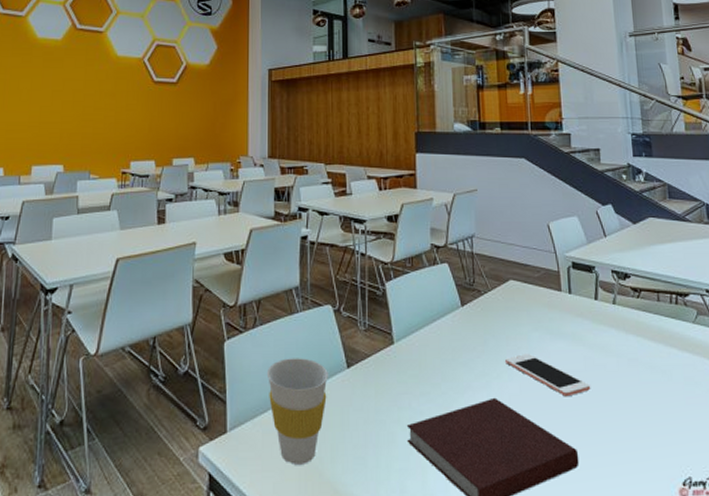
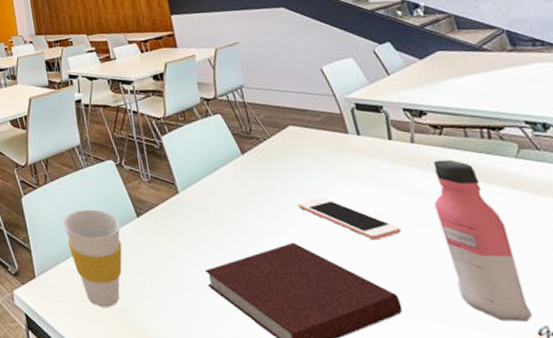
water bottle: none [622,322,682,474] -> present [433,159,534,322]

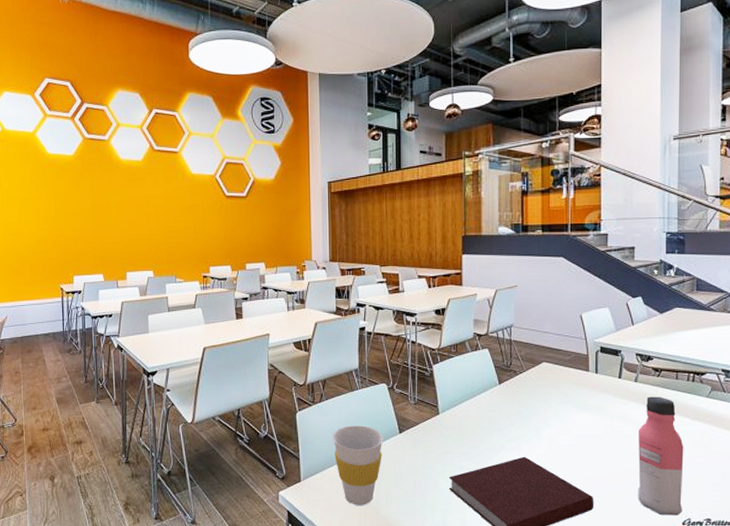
cell phone: present [297,196,402,240] -> none [534,421,609,456]

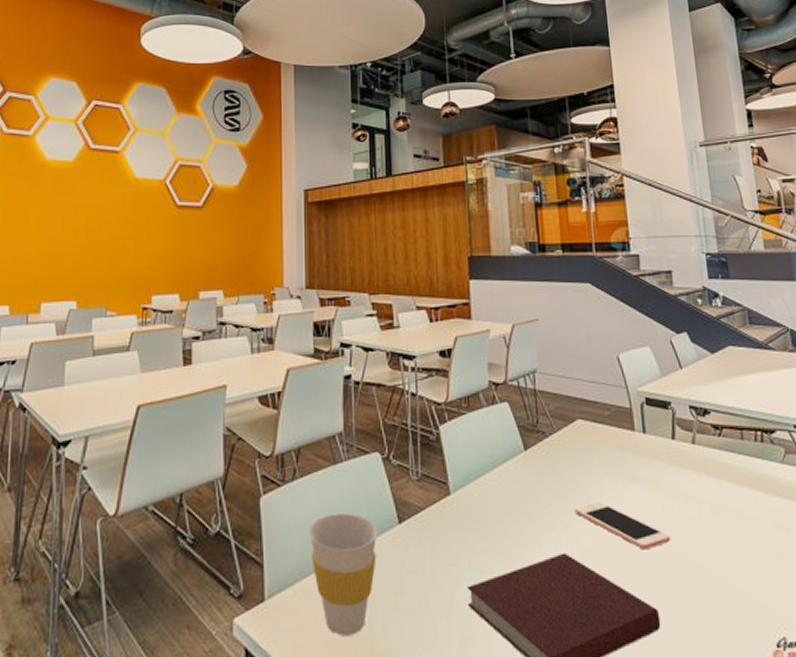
cell phone: none [534,421,609,456] -> present [574,501,671,550]
water bottle: present [638,396,684,516] -> none [705,463,775,635]

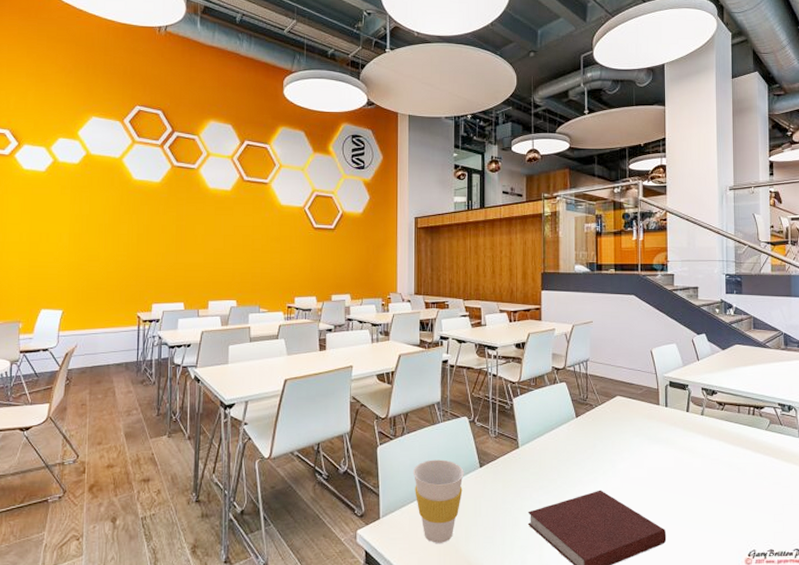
cell phone: present [574,501,671,550] -> none [609,454,679,489]

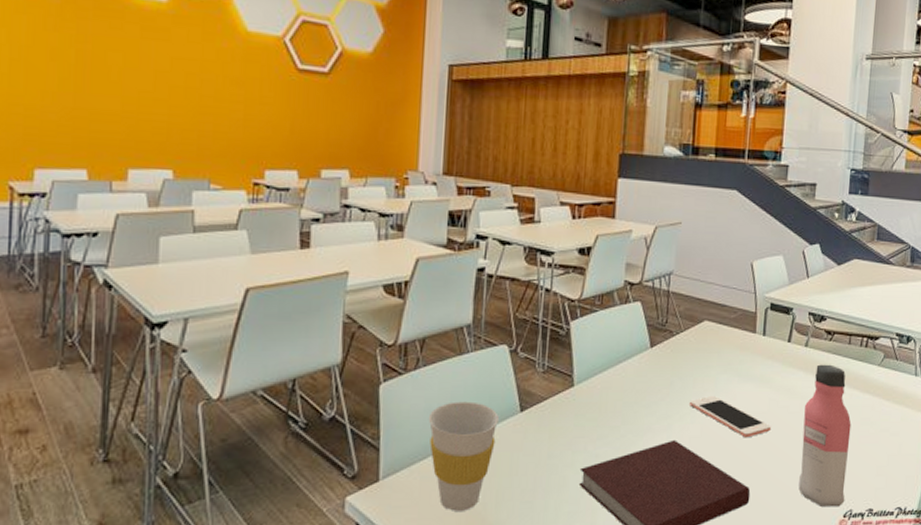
cell phone: none [609,454,679,489] -> present [688,395,772,438]
water bottle: none [706,429,748,547] -> present [798,364,852,508]

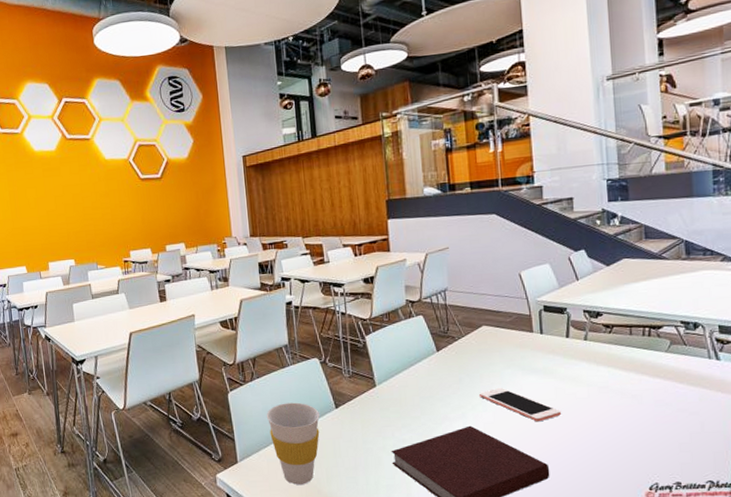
water bottle: present [798,364,852,508] -> none [593,354,649,481]

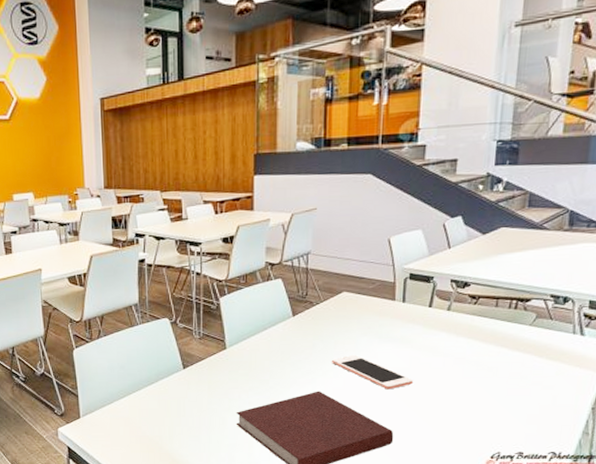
cup: present [266,402,320,485] -> none [111,361,166,441]

